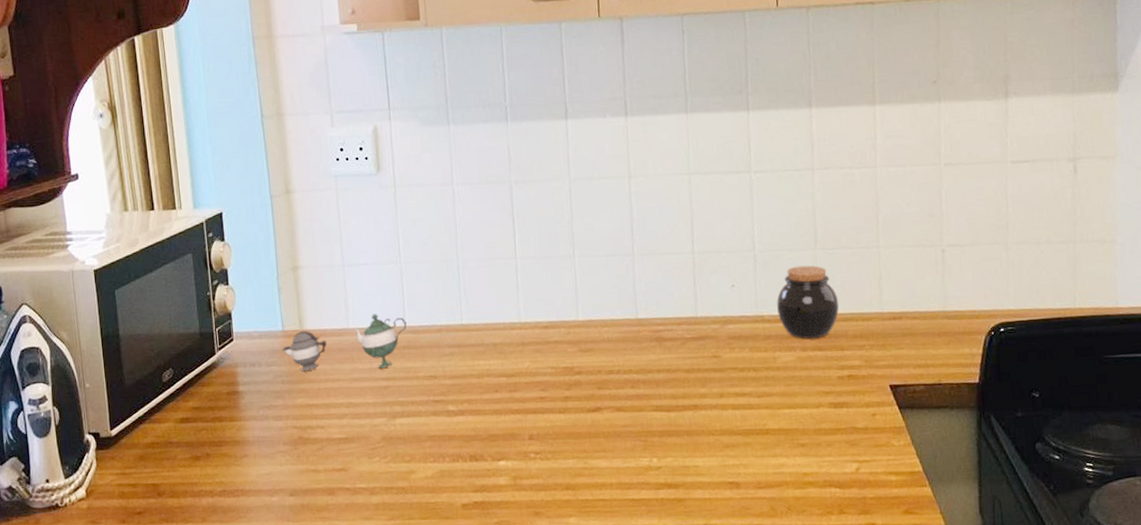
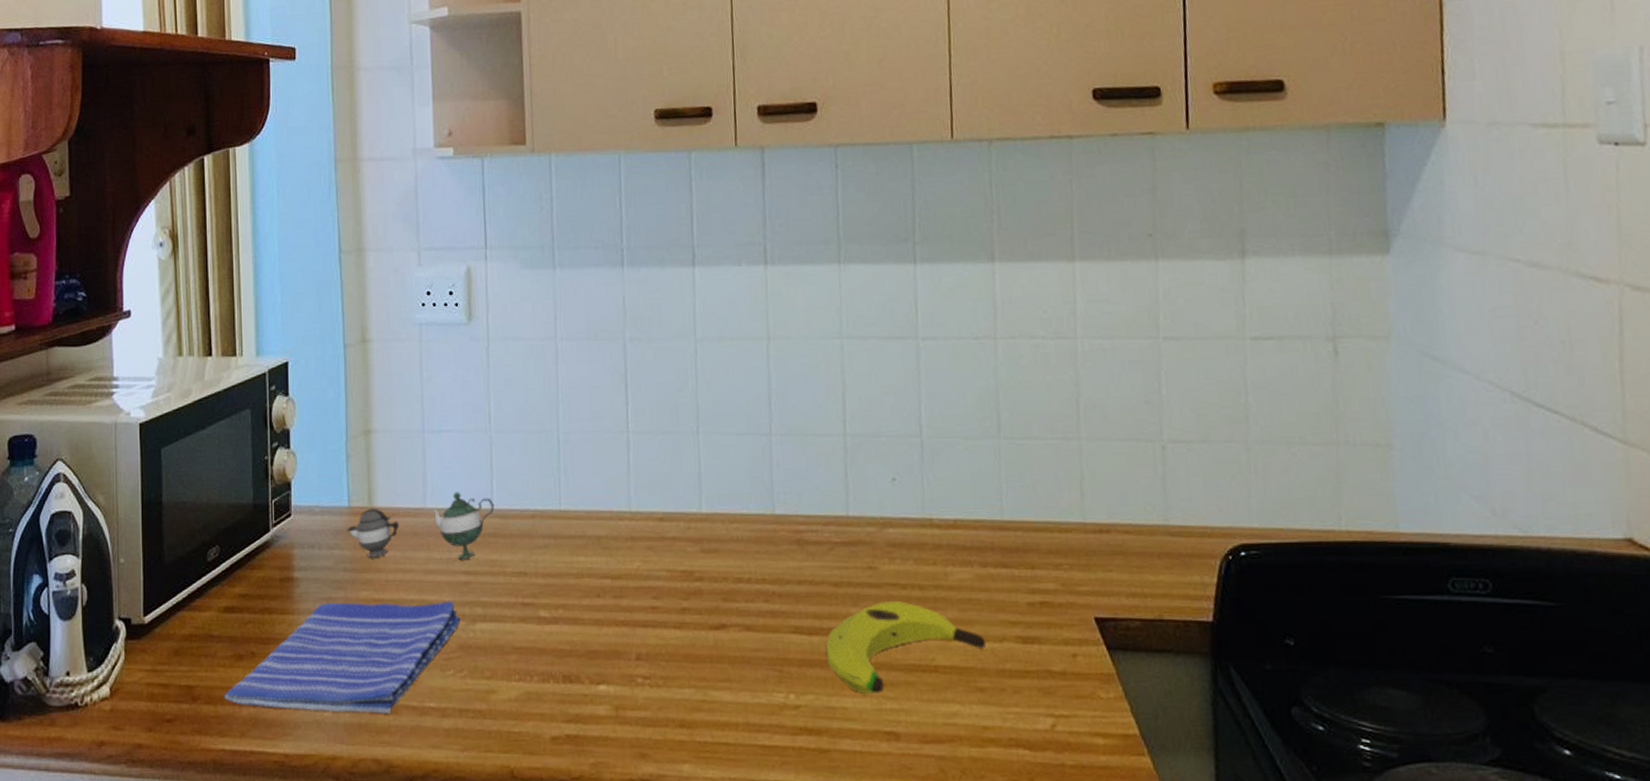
dish towel: none [185,402,383,498] -> present [224,601,461,714]
banana: none [680,381,807,454] -> present [825,601,987,694]
jar: present [777,265,839,339] -> none [949,457,1029,552]

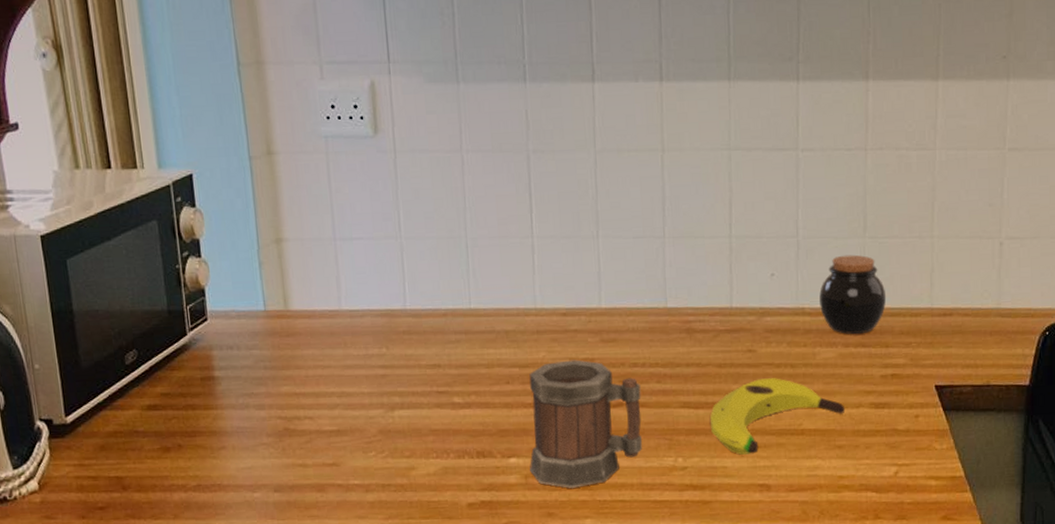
dish towel: present [224,601,461,714] -> none [154,392,380,493]
teapot: present [347,492,494,559] -> none [264,294,407,356]
mug: none [621,572,748,725] -> present [529,360,642,488]
jar: none [949,457,1029,552] -> present [819,254,887,335]

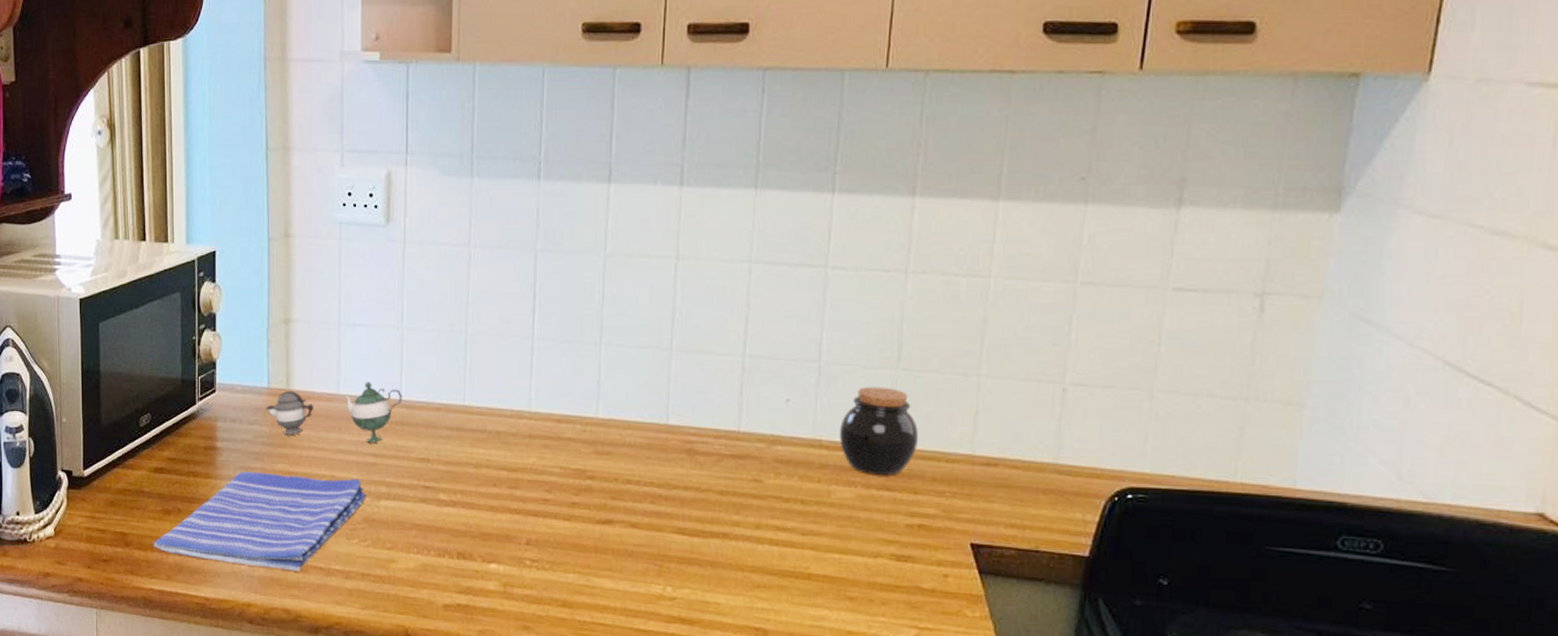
dish towel: none [154,392,380,493] -> present [153,471,367,571]
teapot: none [264,294,407,356] -> present [266,382,402,443]
mug: present [529,360,642,488] -> none [510,469,633,604]
banana: present [709,378,846,455] -> none [705,512,861,593]

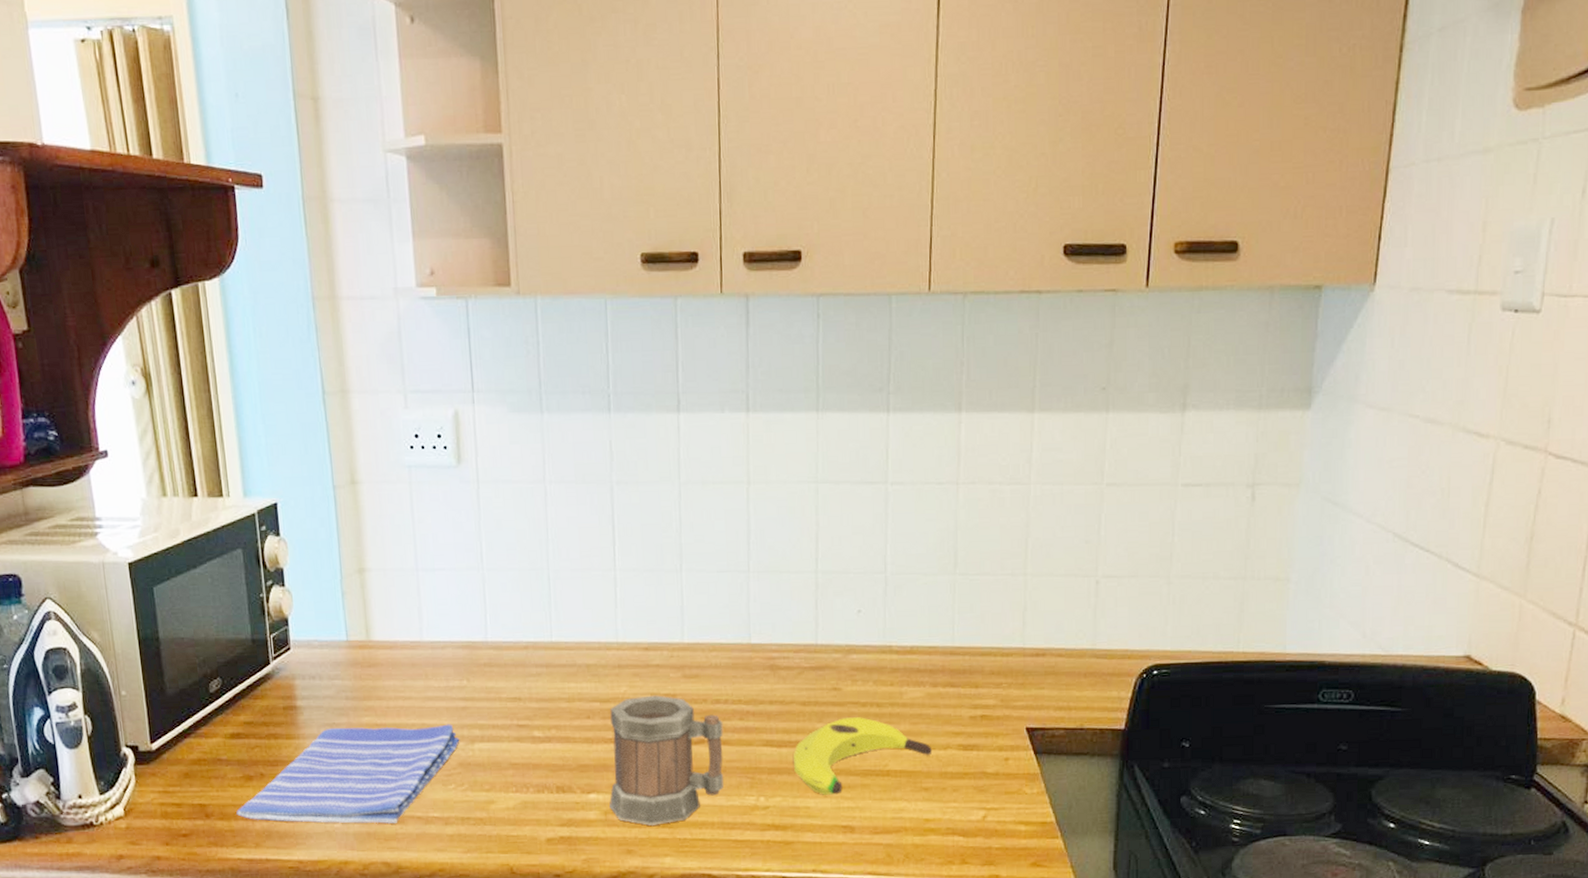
teapot: present [266,382,402,443] -> none [346,626,489,687]
mug: none [510,469,633,604] -> present [609,695,723,825]
banana: none [705,512,861,593] -> present [793,717,933,795]
jar: present [840,386,919,476] -> none [907,591,977,674]

